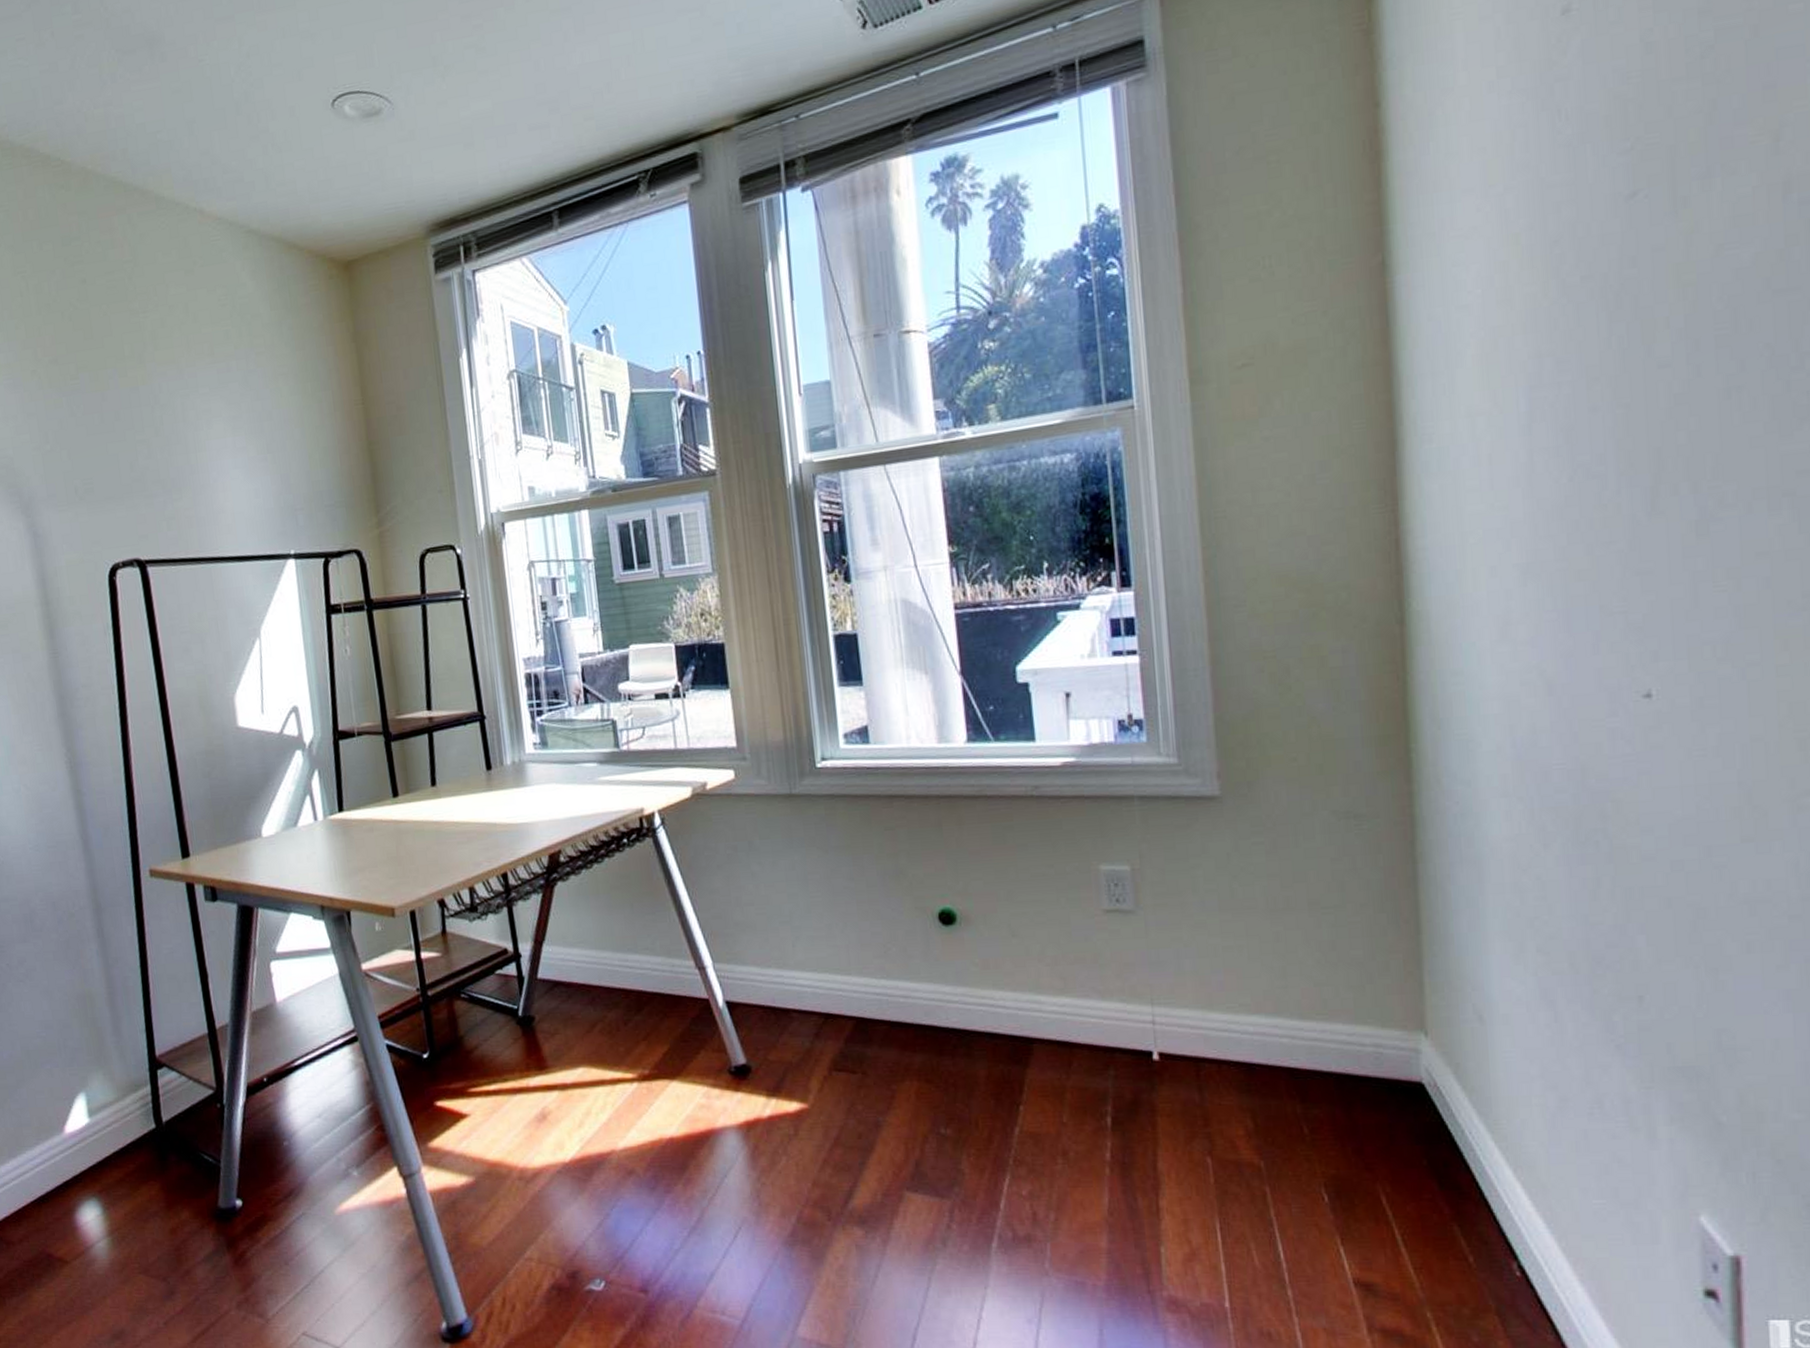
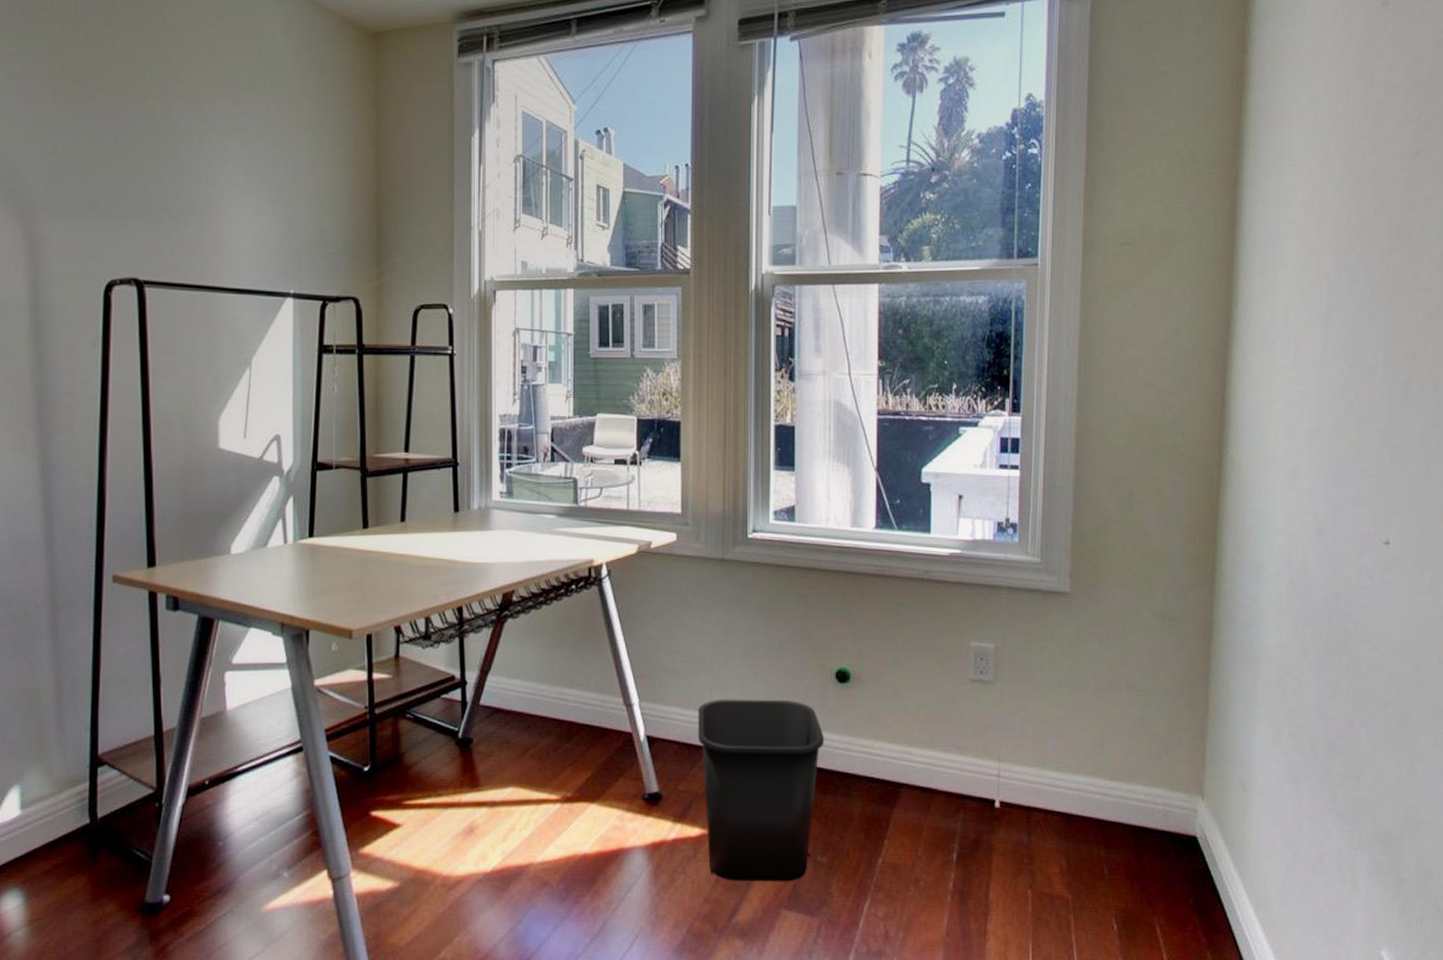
waste bin: none [780,949,934,1161] -> present [697,699,825,882]

